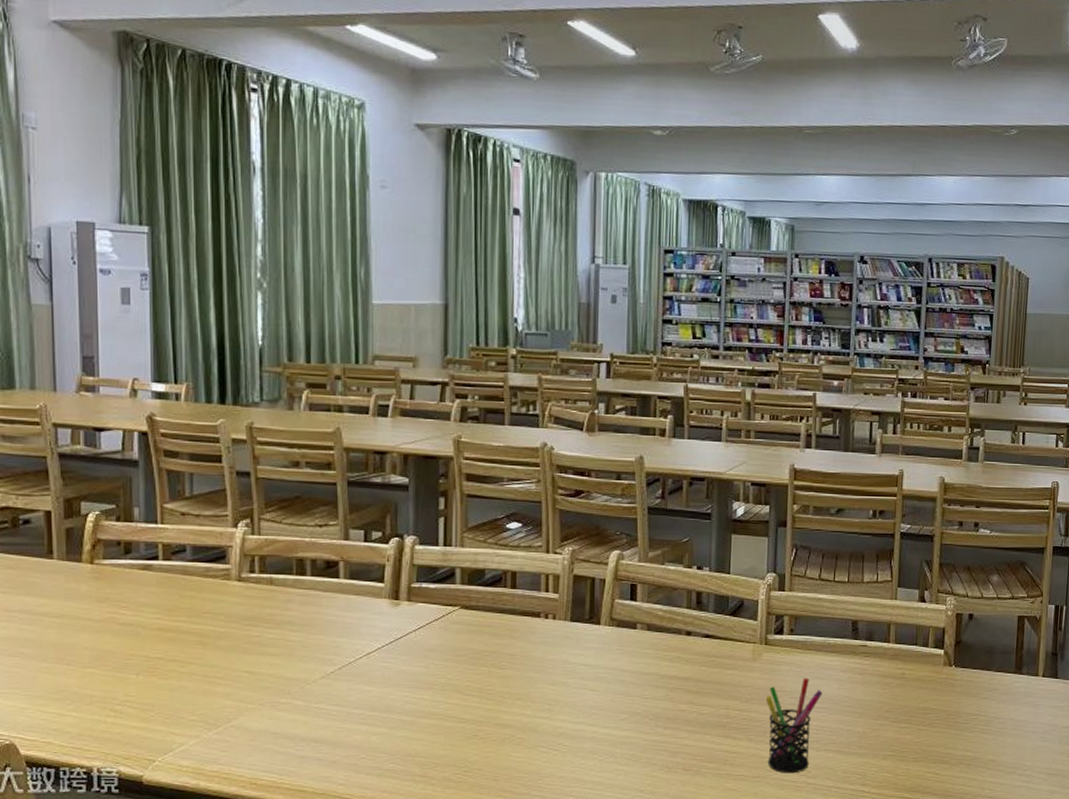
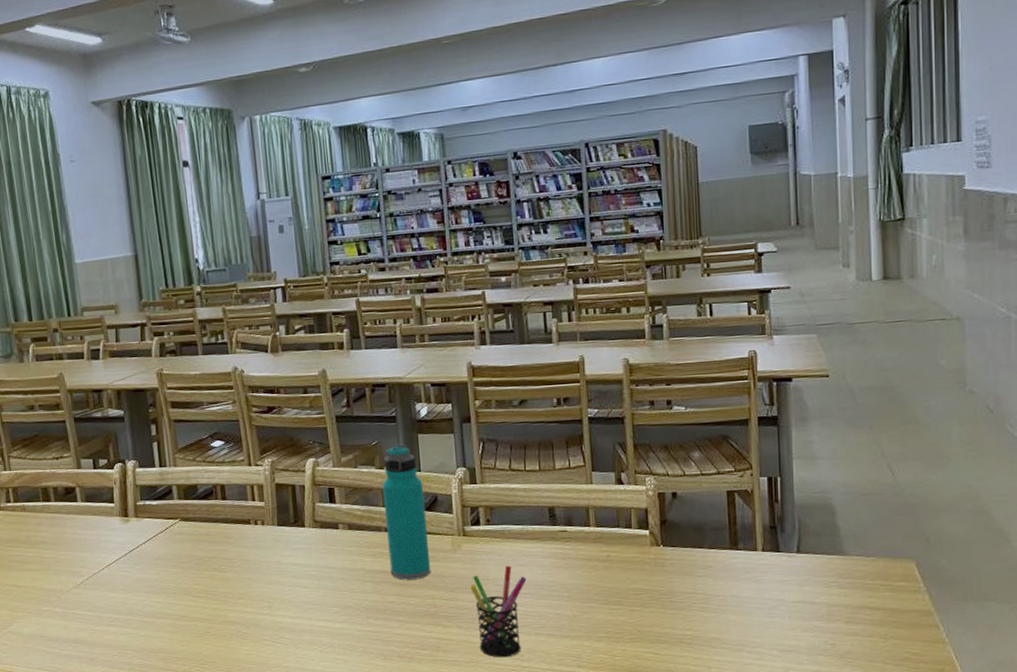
water bottle: none [686,543,731,688] -> present [382,444,431,580]

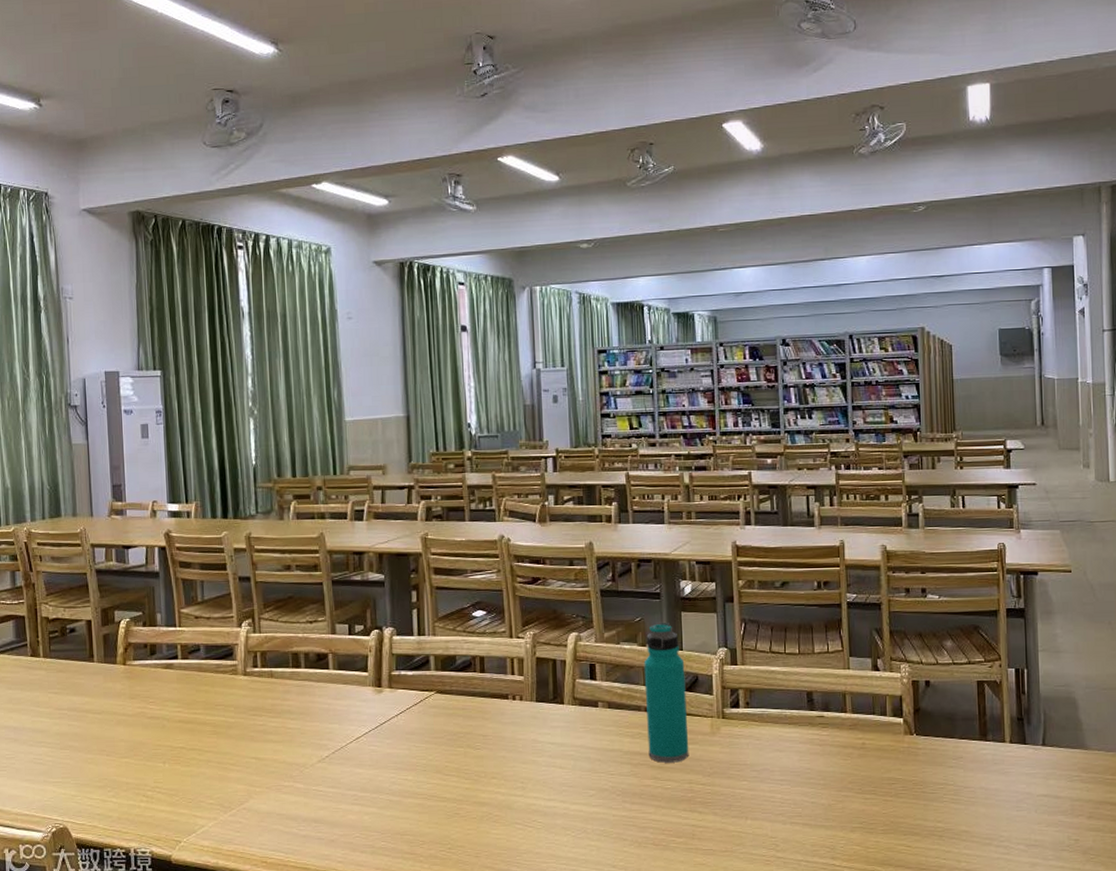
pen holder: present [470,565,527,658] -> none [727,750,784,847]

